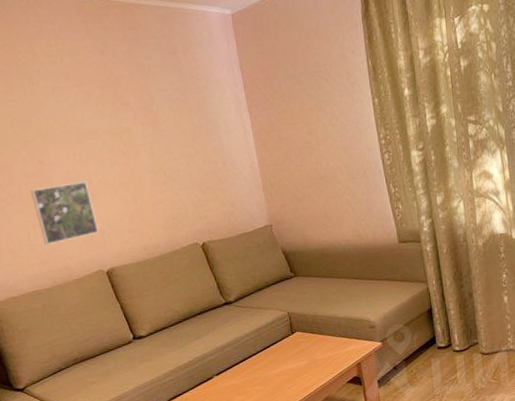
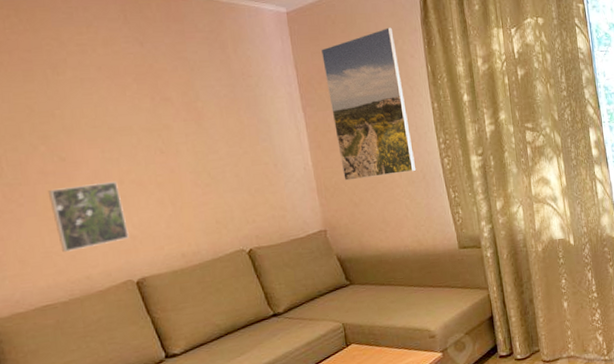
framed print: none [264,23,357,178] -> present [320,27,417,181]

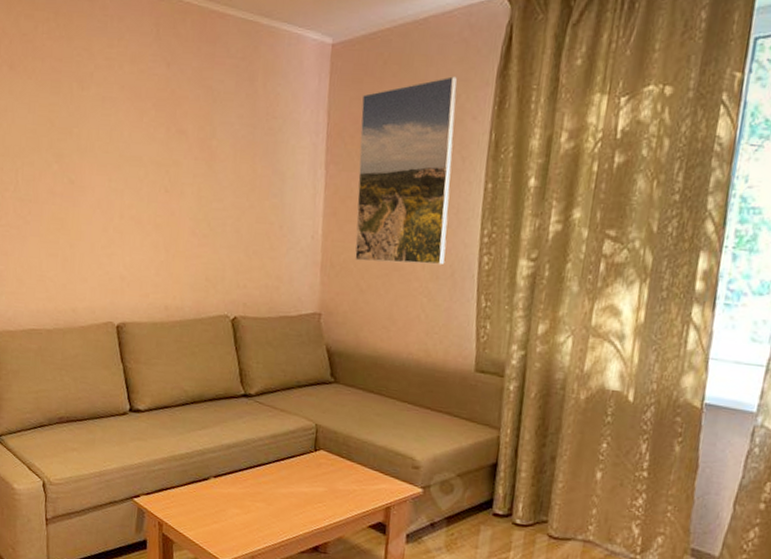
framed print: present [47,181,129,252] -> none [52,211,119,280]

